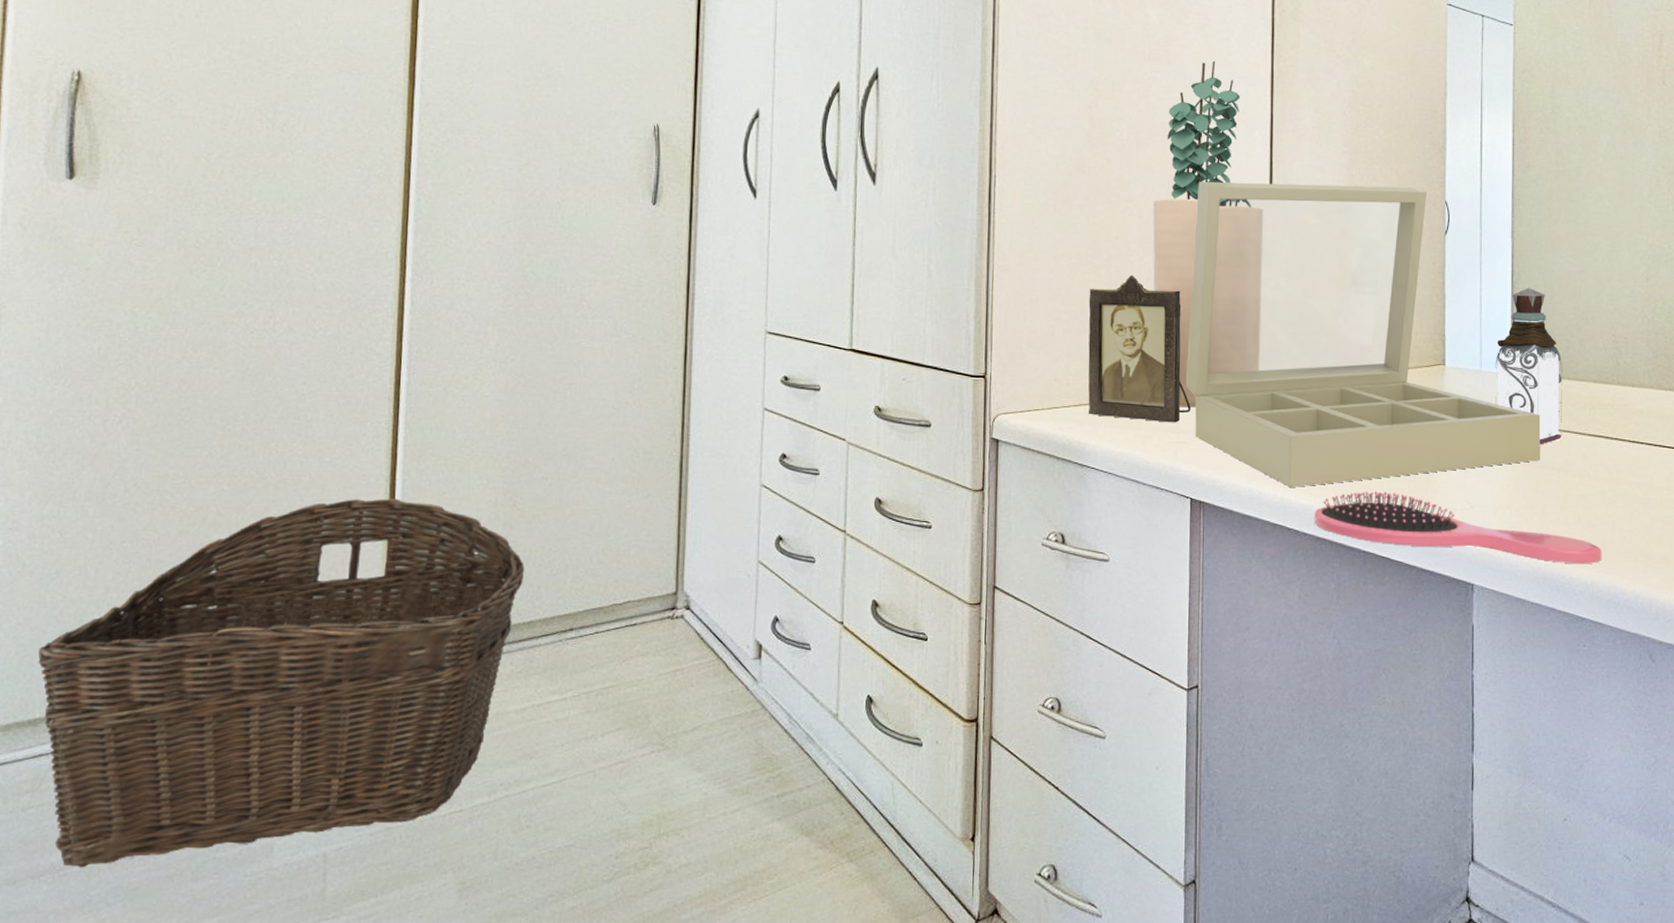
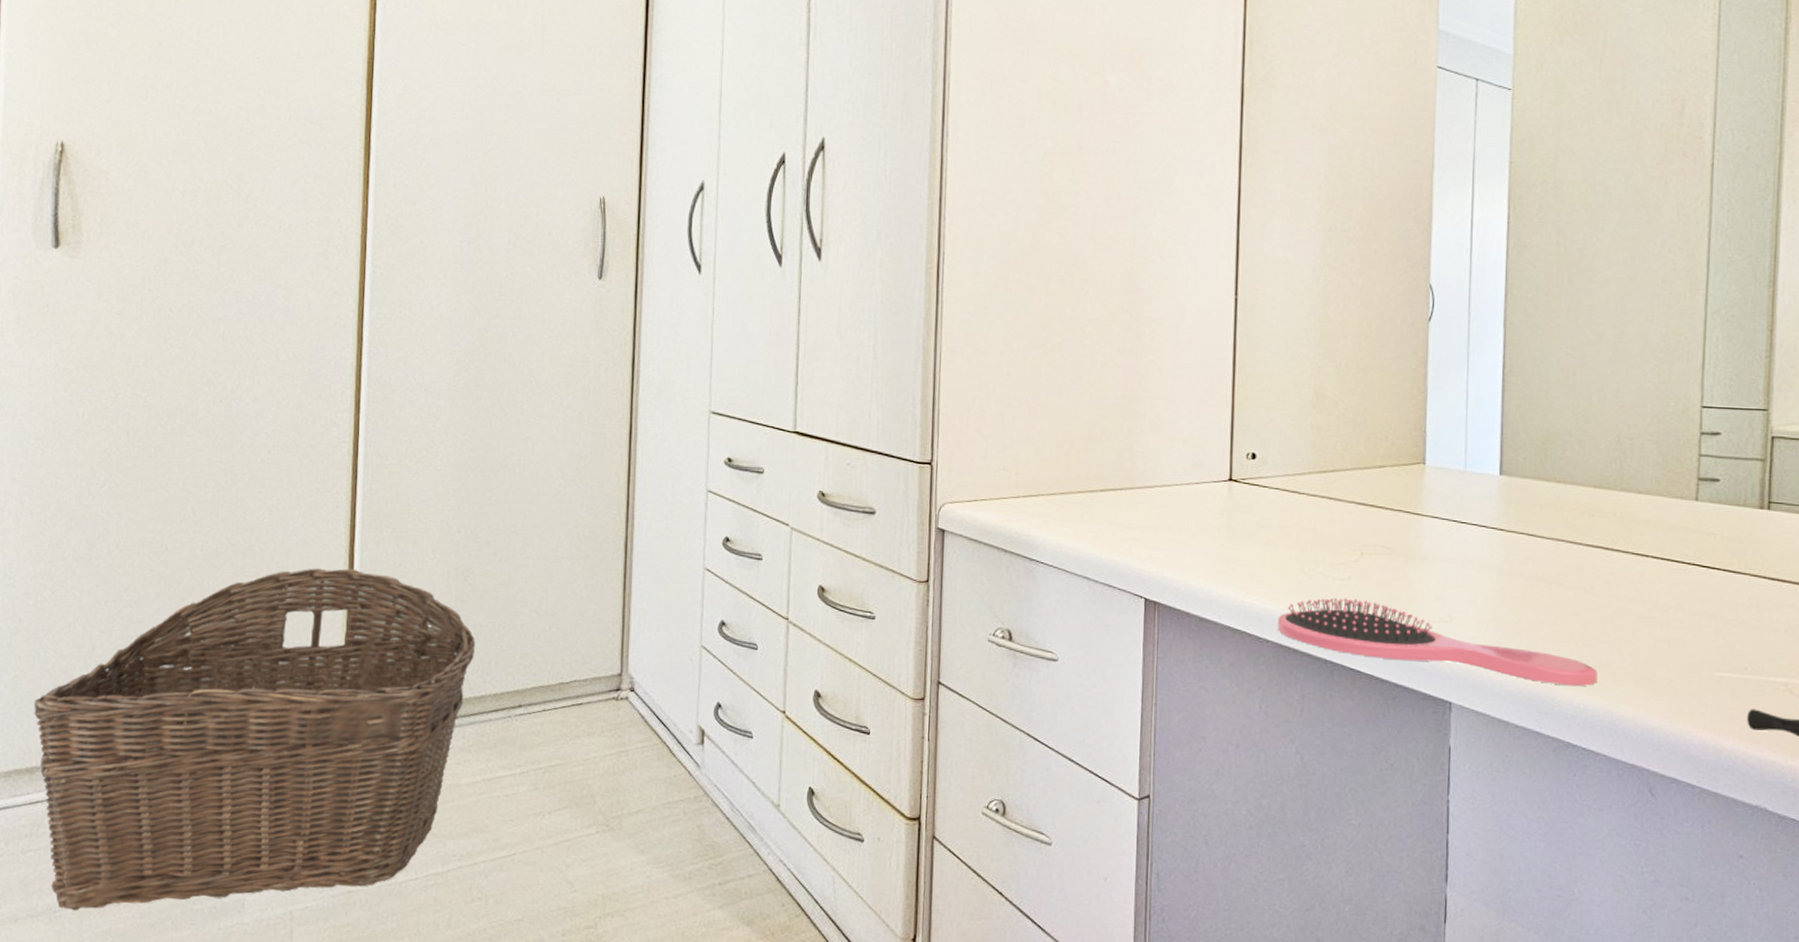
photo frame: present [1088,275,1191,423] -> none [1038,359,1147,518]
vase: present [1152,61,1240,407] -> none [1108,131,1205,501]
jewelry box: present [1185,181,1541,487] -> none [1141,260,1532,591]
perfume bottle: present [1495,288,1563,445] -> none [1481,381,1558,554]

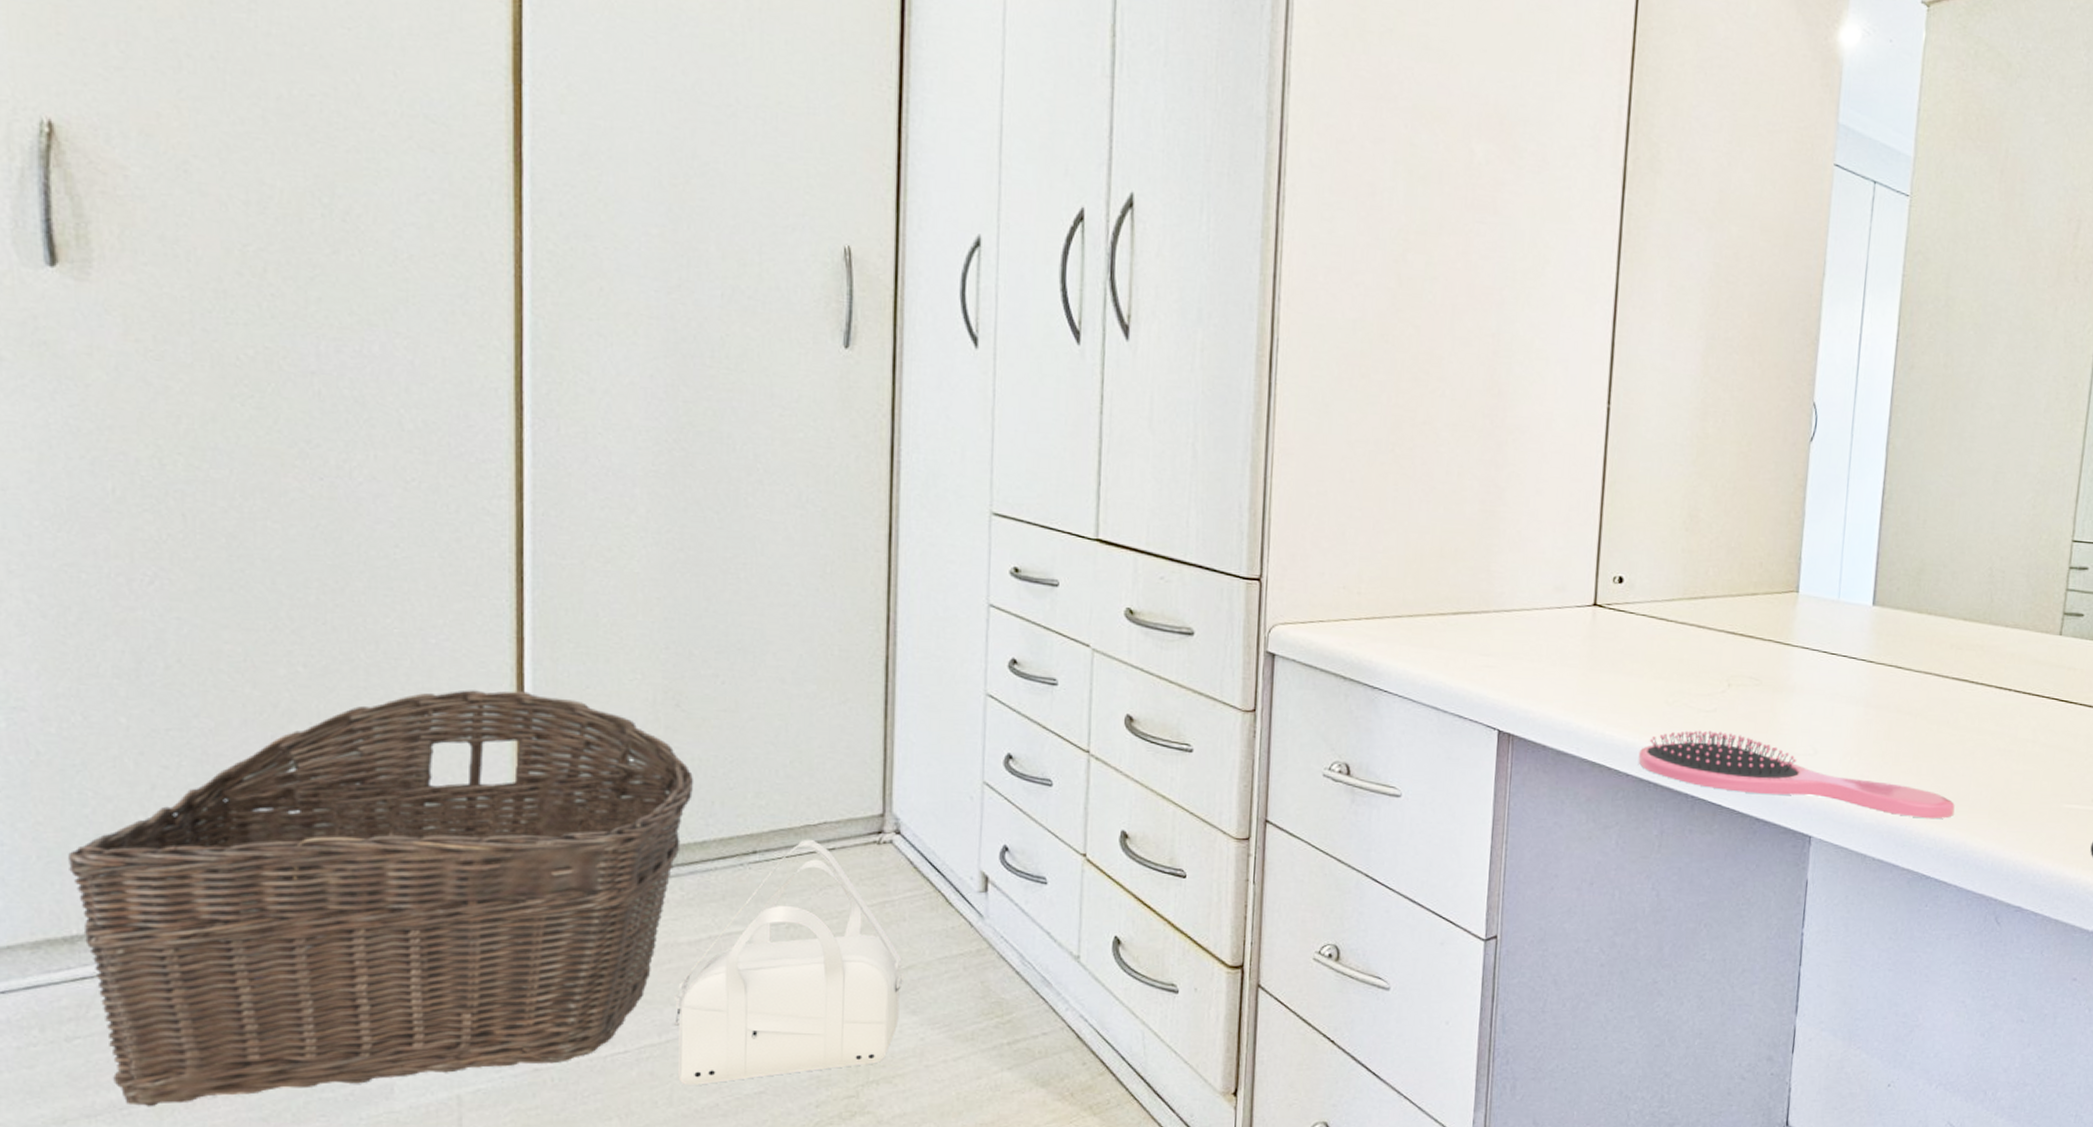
handbag: none [454,695,636,912] -> present [673,839,905,1086]

